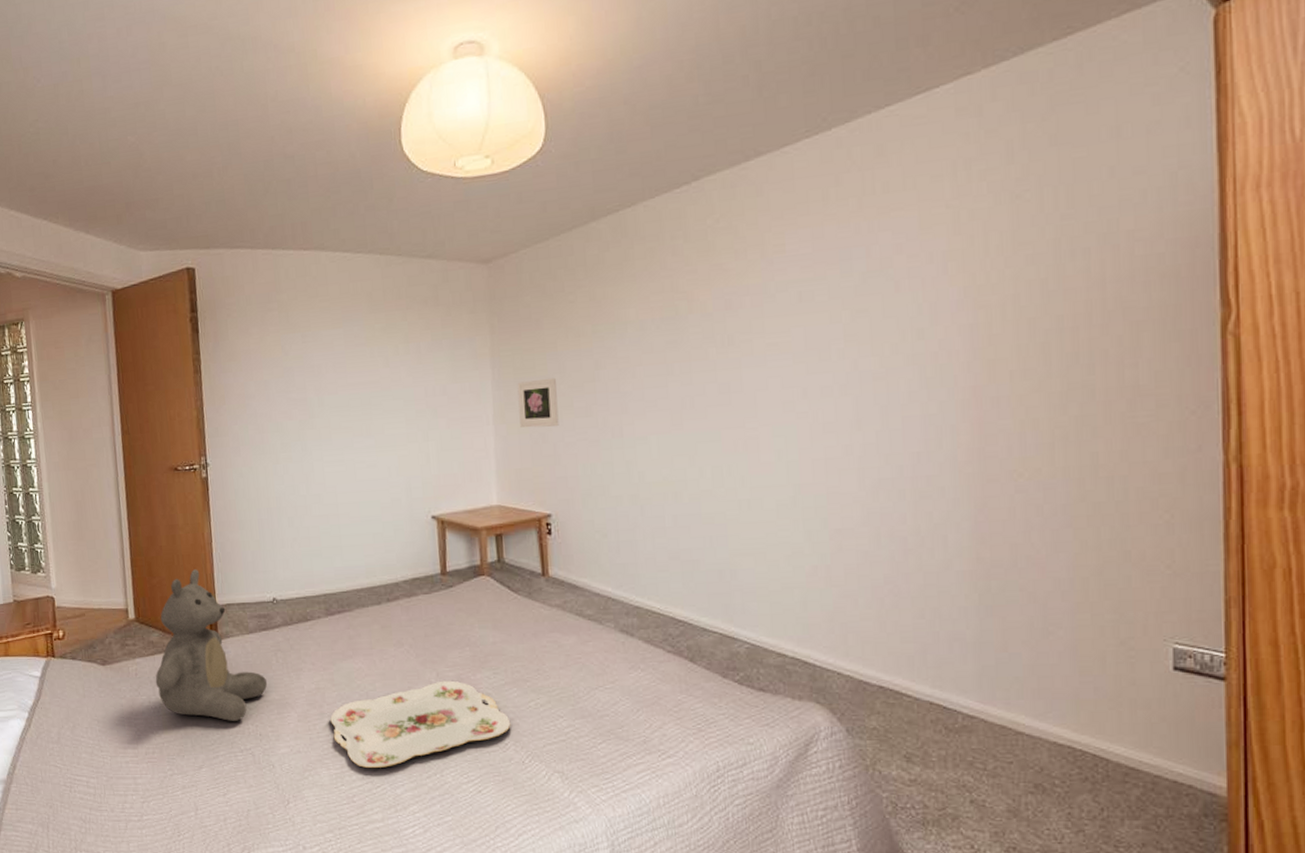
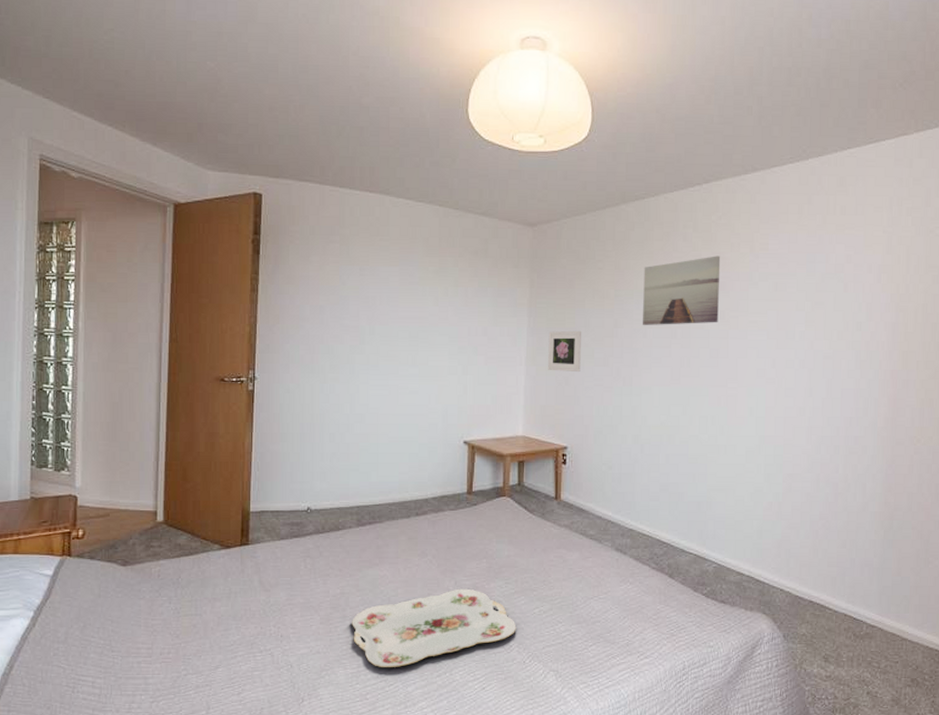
teddy bear: present [155,569,268,721] -> none [178,476,294,623]
wall art: none [625,267,726,364] -> present [643,256,721,326]

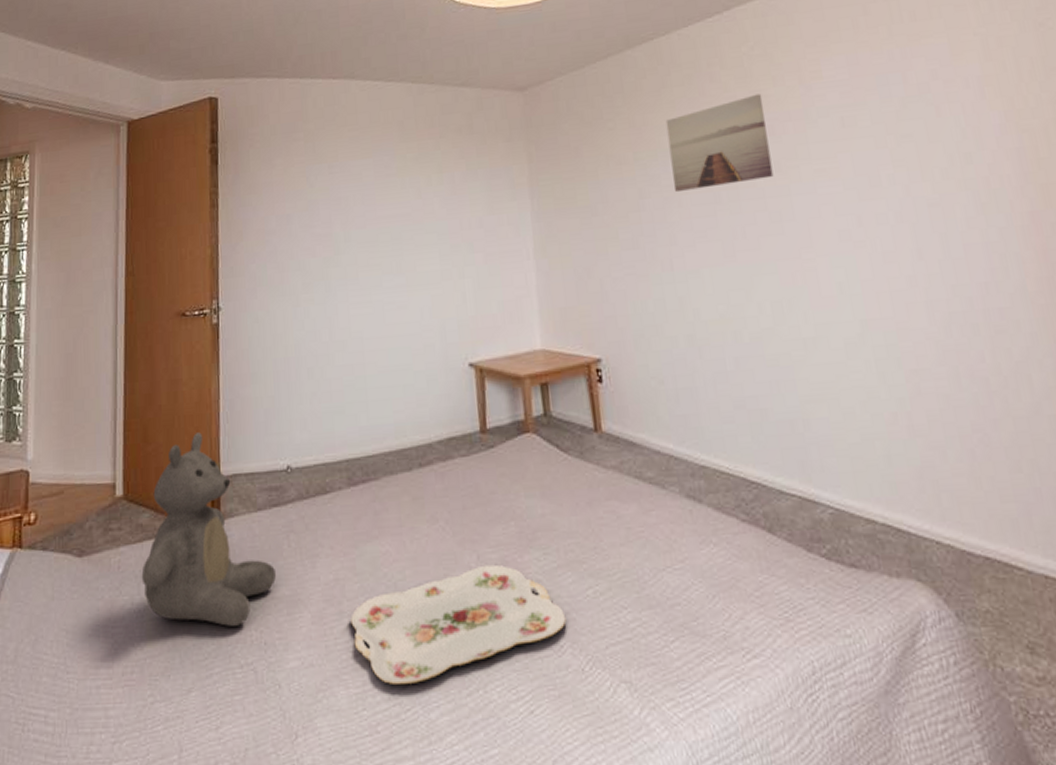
teddy bear: none [178,476,294,623] -> present [141,432,277,626]
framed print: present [548,330,582,373] -> none [558,207,605,262]

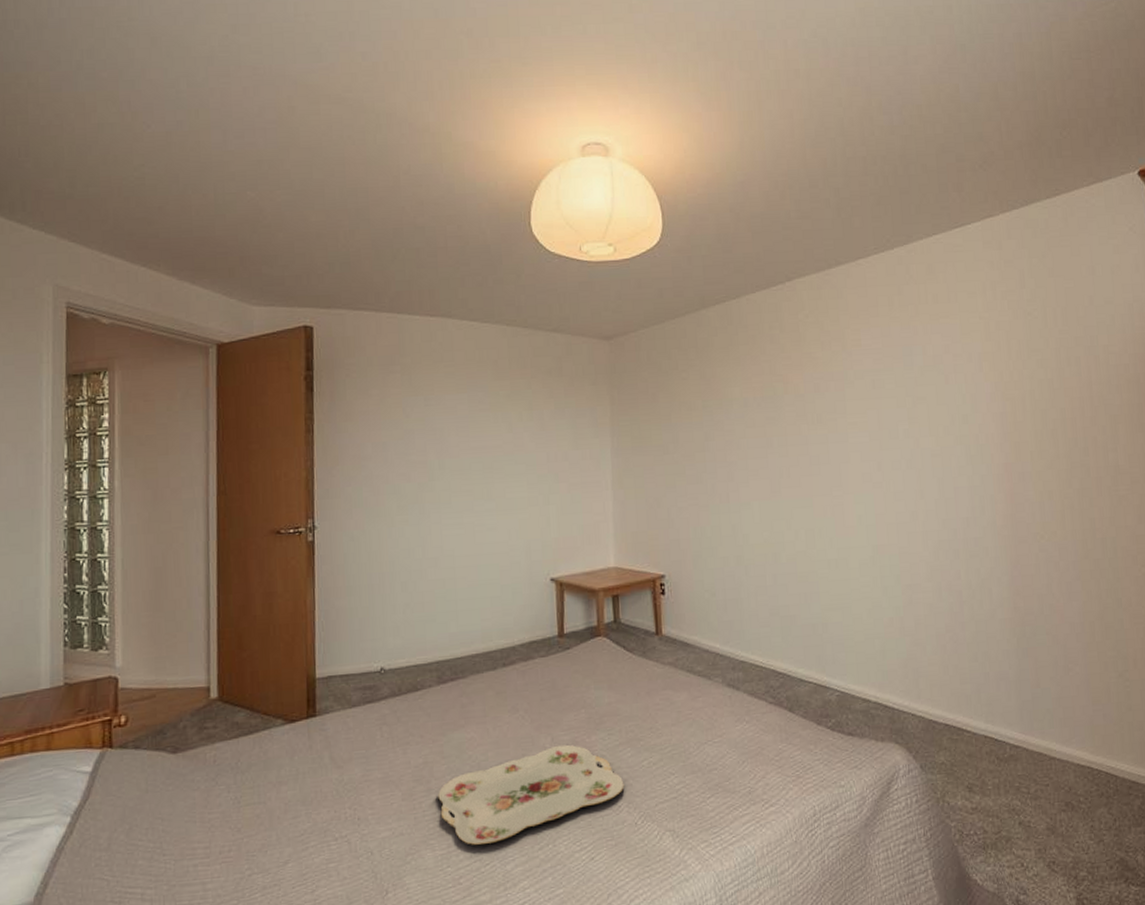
teddy bear: present [141,432,277,626] -> none [237,639,370,807]
wall art: present [665,94,774,193] -> none [731,356,816,437]

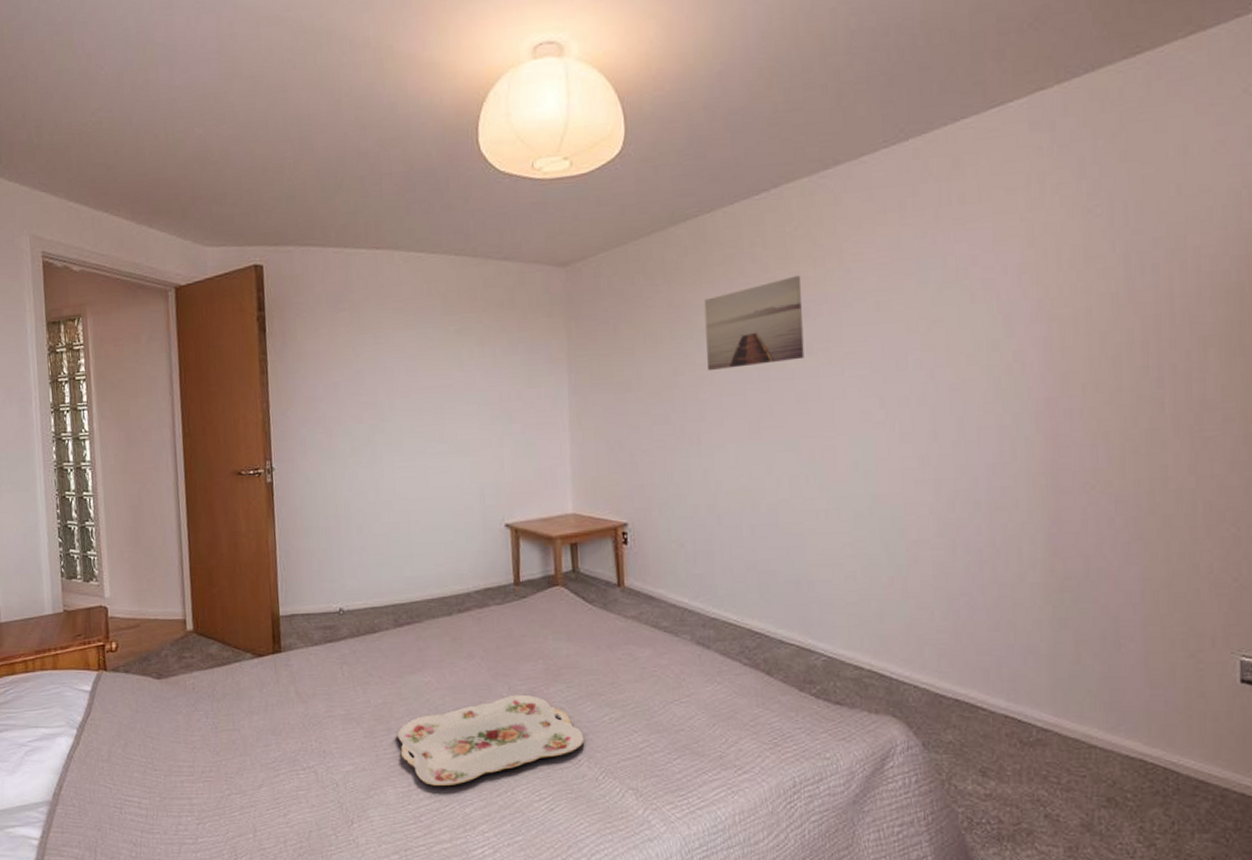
wall art: none [731,356,816,437] -> present [704,275,804,371]

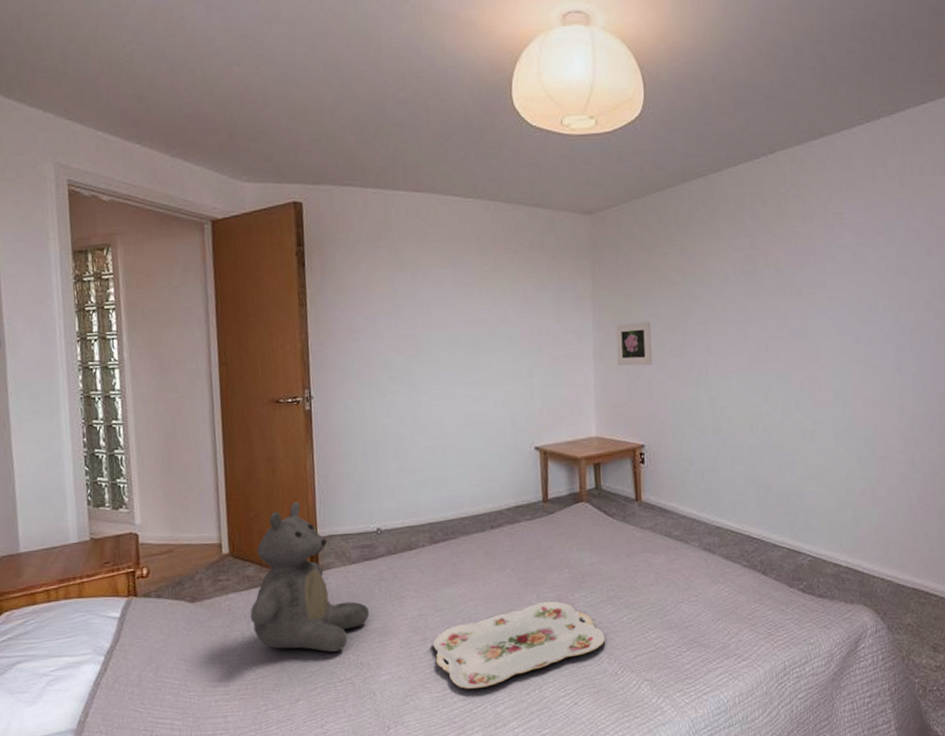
teddy bear: none [213,578,333,738] -> present [250,501,370,652]
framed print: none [594,383,636,435] -> present [615,321,653,366]
wall art: present [704,275,804,371] -> none [711,230,795,311]

